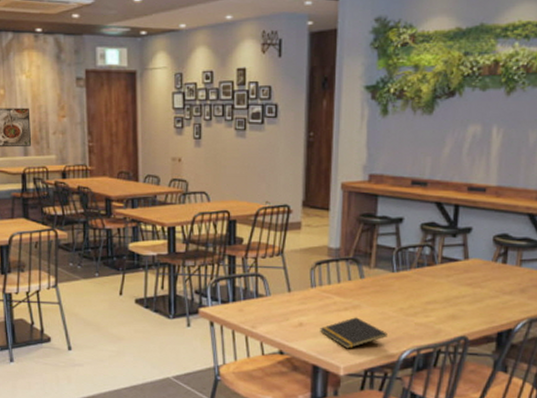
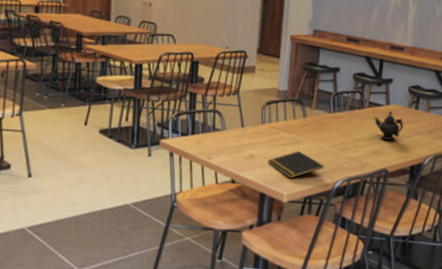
teapot: none [448,266,488,303] -> present [374,110,404,141]

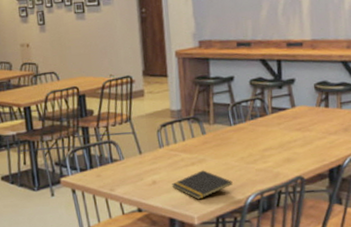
teapot: present [374,110,404,141] -> none [279,112,315,146]

